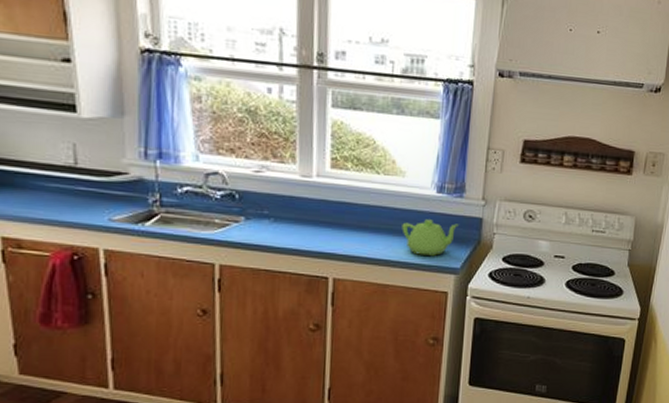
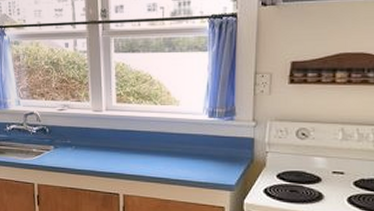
teapot: present [402,219,459,257] -> none [179,141,231,175]

